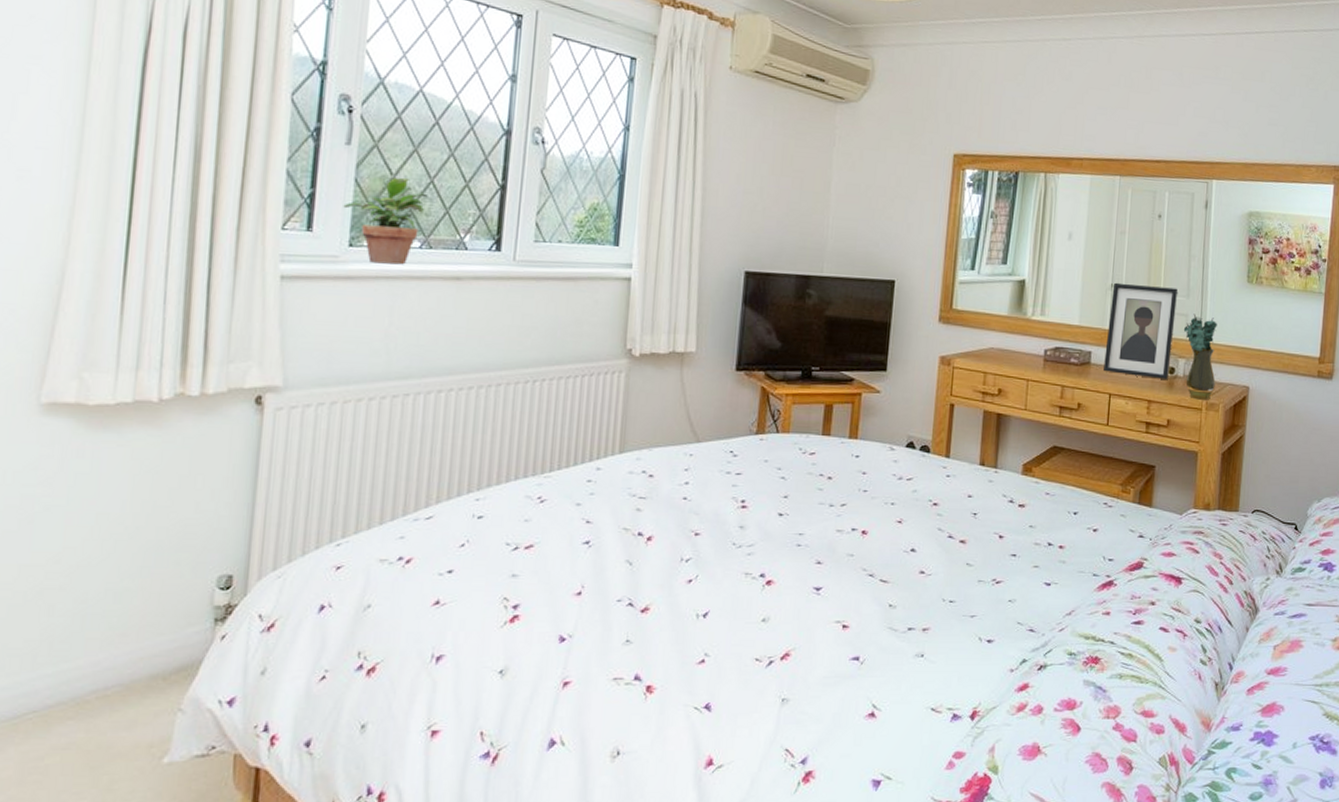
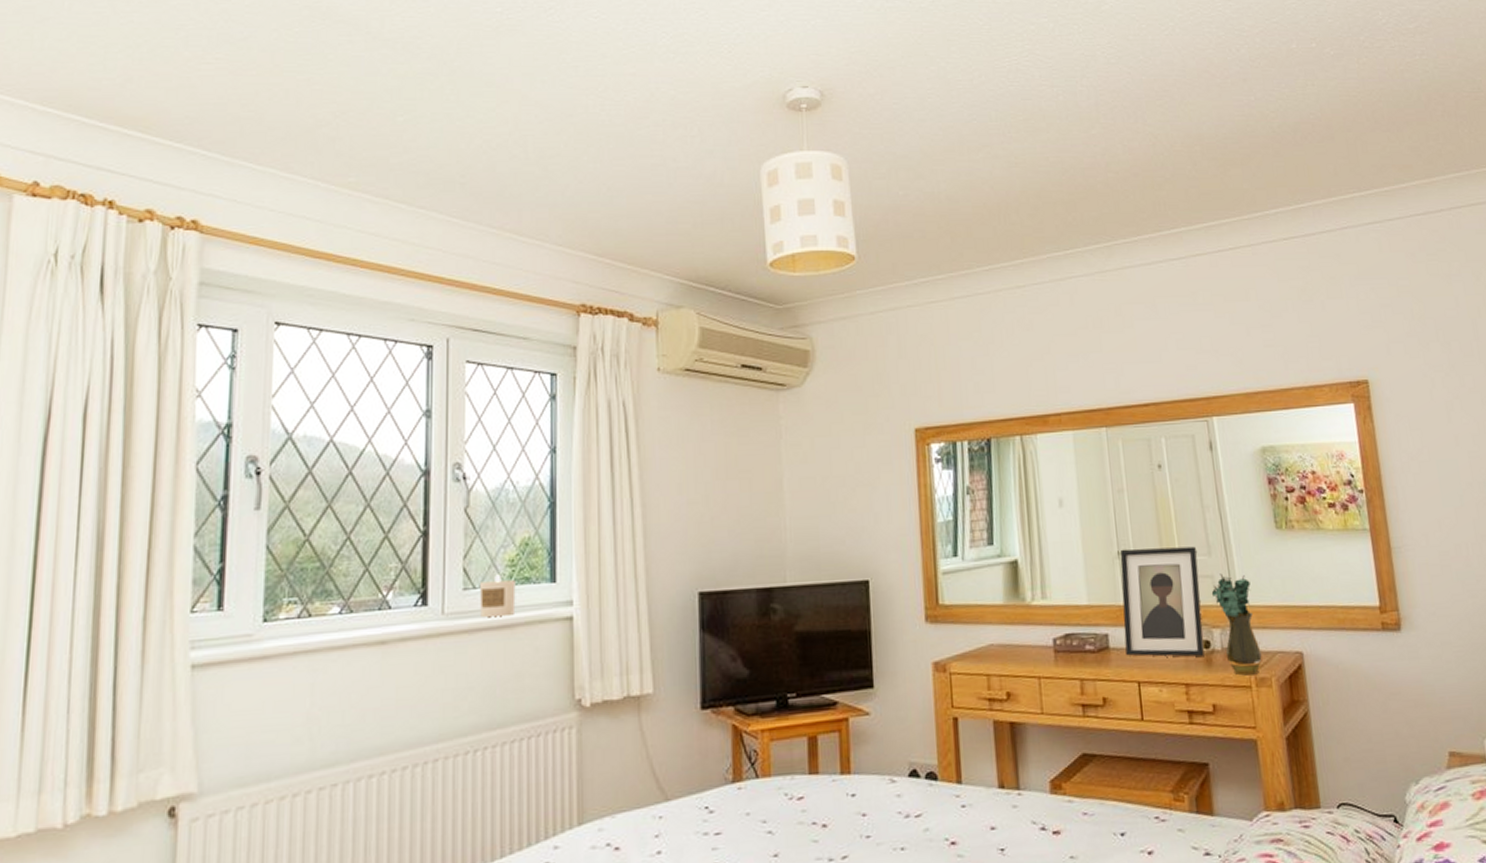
potted plant: present [343,177,428,265] -> none [255,537,345,638]
candle: none [548,232,583,271] -> present [479,574,516,618]

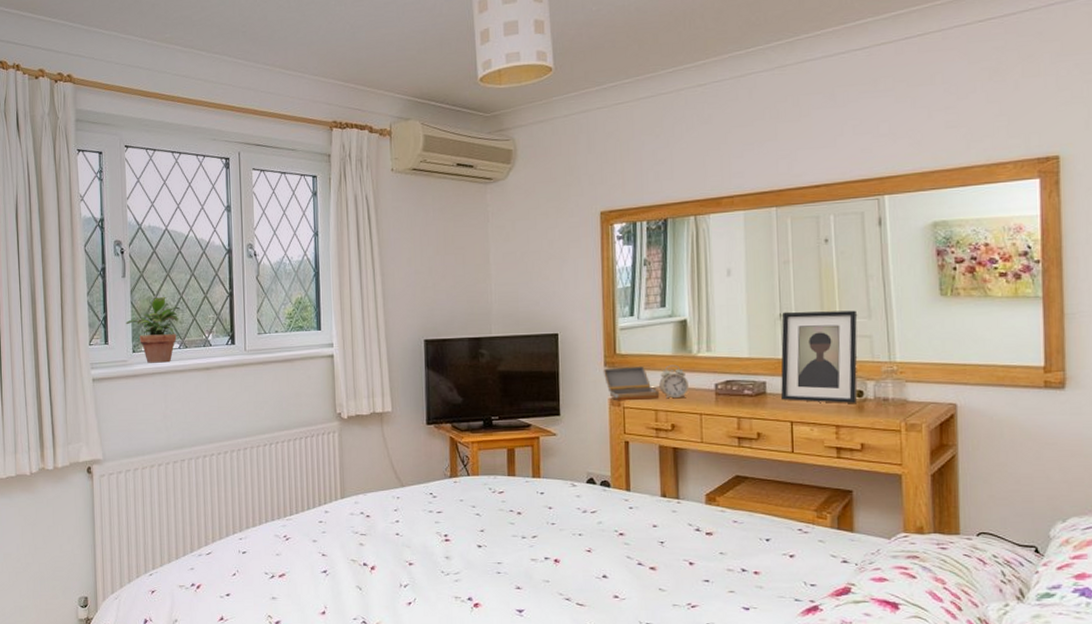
potted plant: none [255,537,345,638] -> present [125,296,180,363]
candle: present [479,574,516,618] -> none [268,324,294,354]
jewelry box: none [924,619,992,666] -> present [603,365,660,401]
alarm clock: none [990,616,1024,660] -> present [659,365,689,399]
vase: present [1211,573,1263,676] -> none [868,334,914,421]

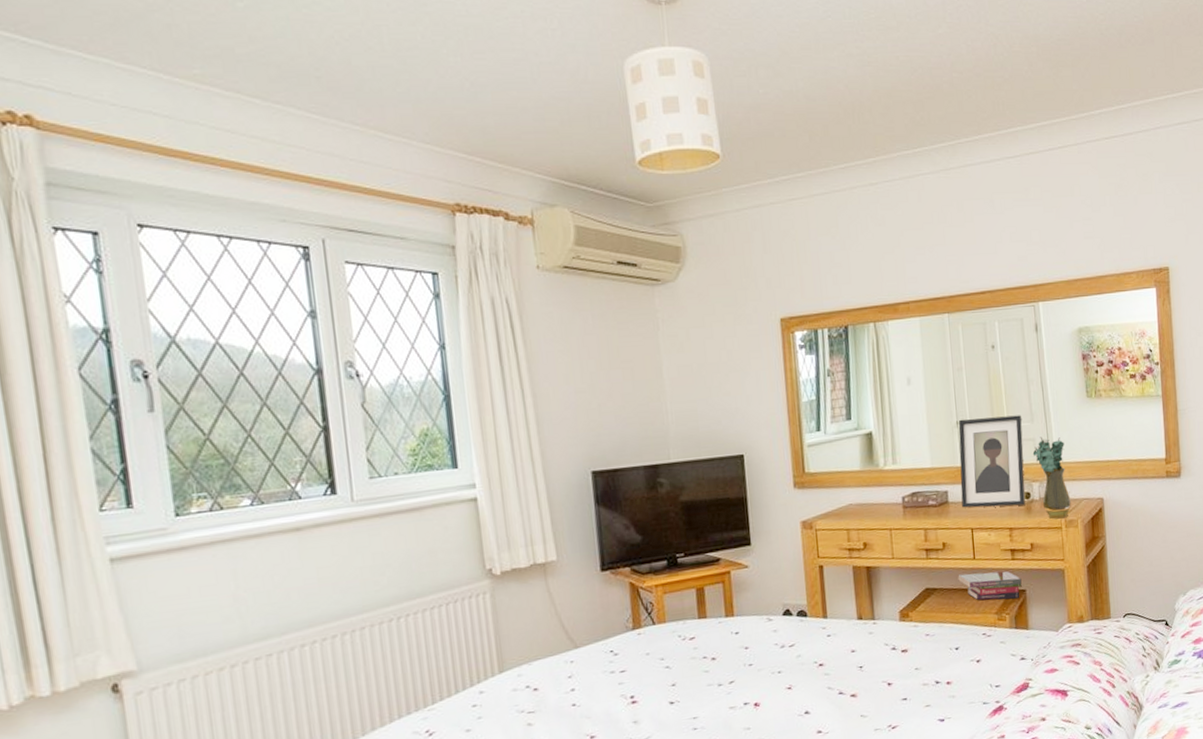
potted plant: present [125,296,180,363] -> none [160,435,248,529]
jewelry box: present [603,365,660,401] -> none [792,483,851,524]
alarm clock: present [659,365,689,399] -> none [849,480,878,517]
books: none [773,466,848,498] -> present [958,571,1022,601]
vase: none [868,334,914,421] -> present [1032,437,1071,520]

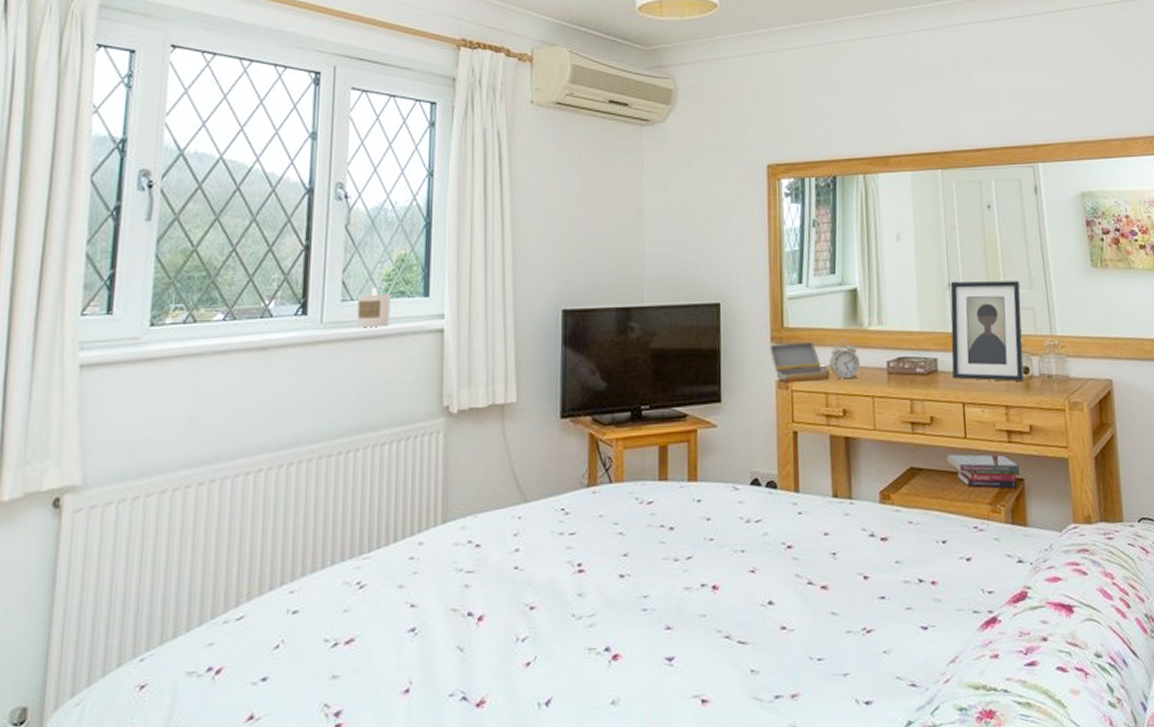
candle: none [384,463,422,503] -> present [356,287,391,328]
jewelry box: none [792,483,851,524] -> present [769,341,830,384]
alarm clock: none [849,480,878,517] -> present [829,340,860,380]
vase: present [1032,437,1071,520] -> none [1032,306,1076,400]

